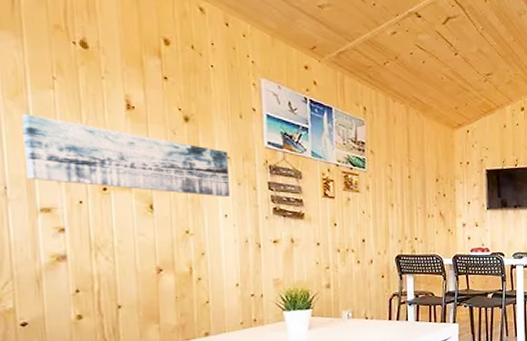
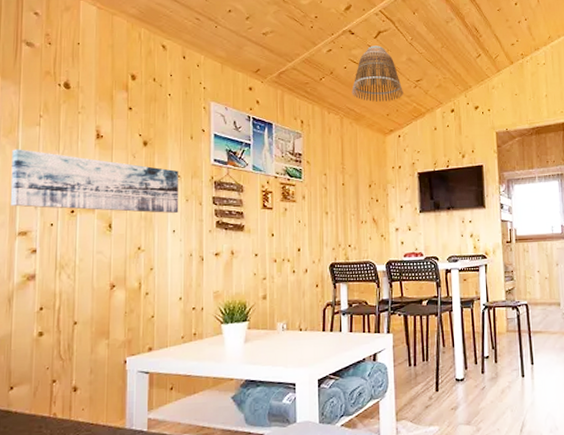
lamp shade: none [418,32,473,94] -> present [351,45,403,102]

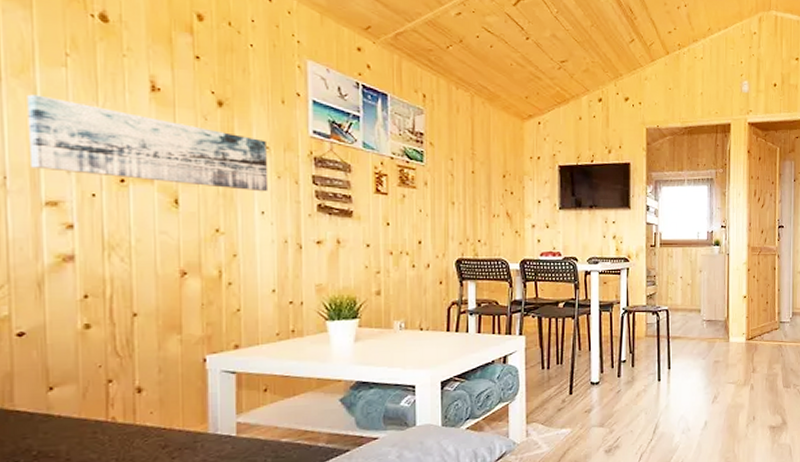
lamp shade: present [351,45,403,102] -> none [485,14,545,82]

